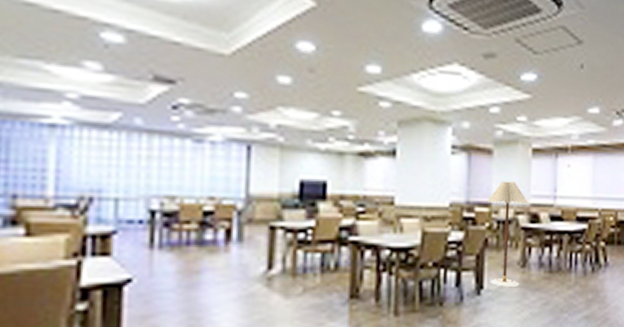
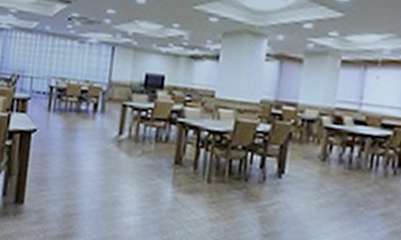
floor lamp: present [486,181,529,288] -> none [291,86,334,177]

